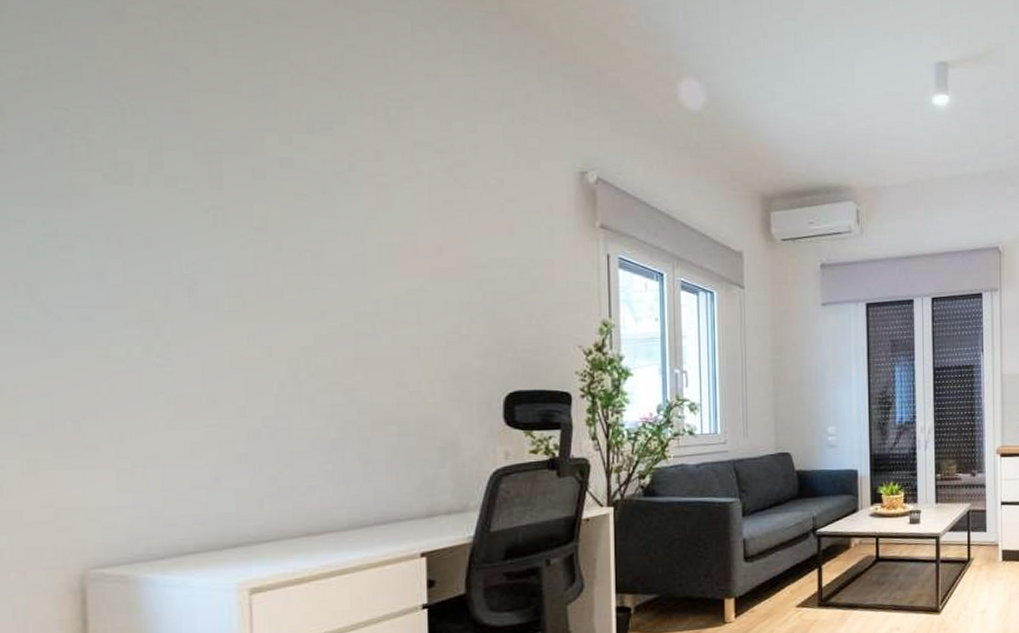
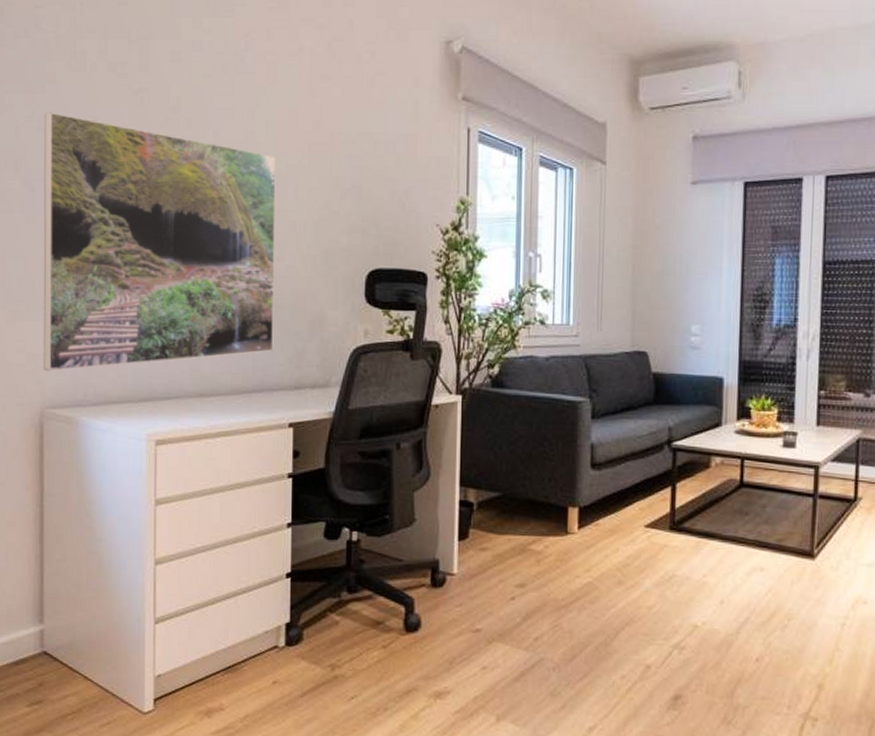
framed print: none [72,229,399,527] -> present [43,112,276,372]

